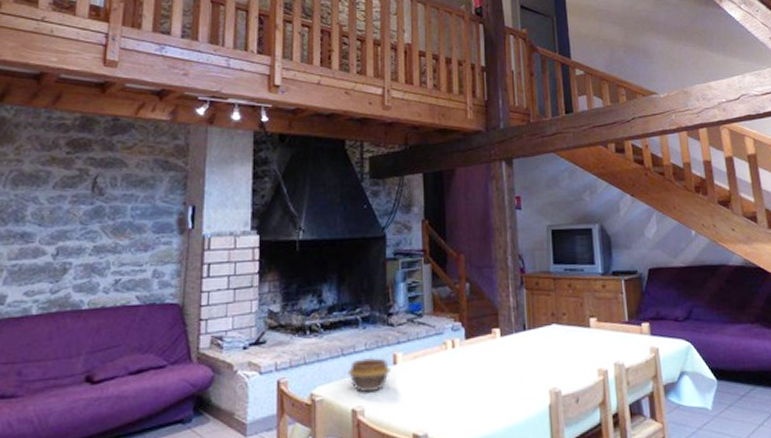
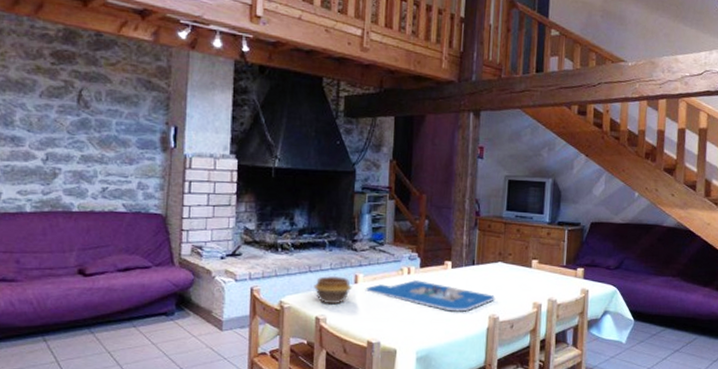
board game: none [406,354,555,389] -> present [365,280,496,312]

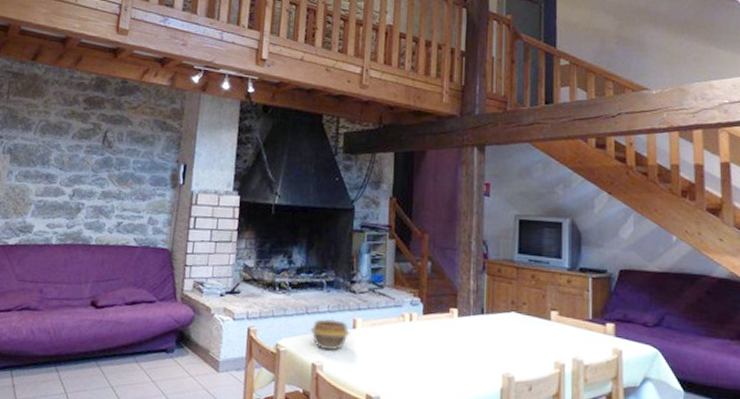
board game: present [365,280,496,312] -> none [364,328,510,368]

